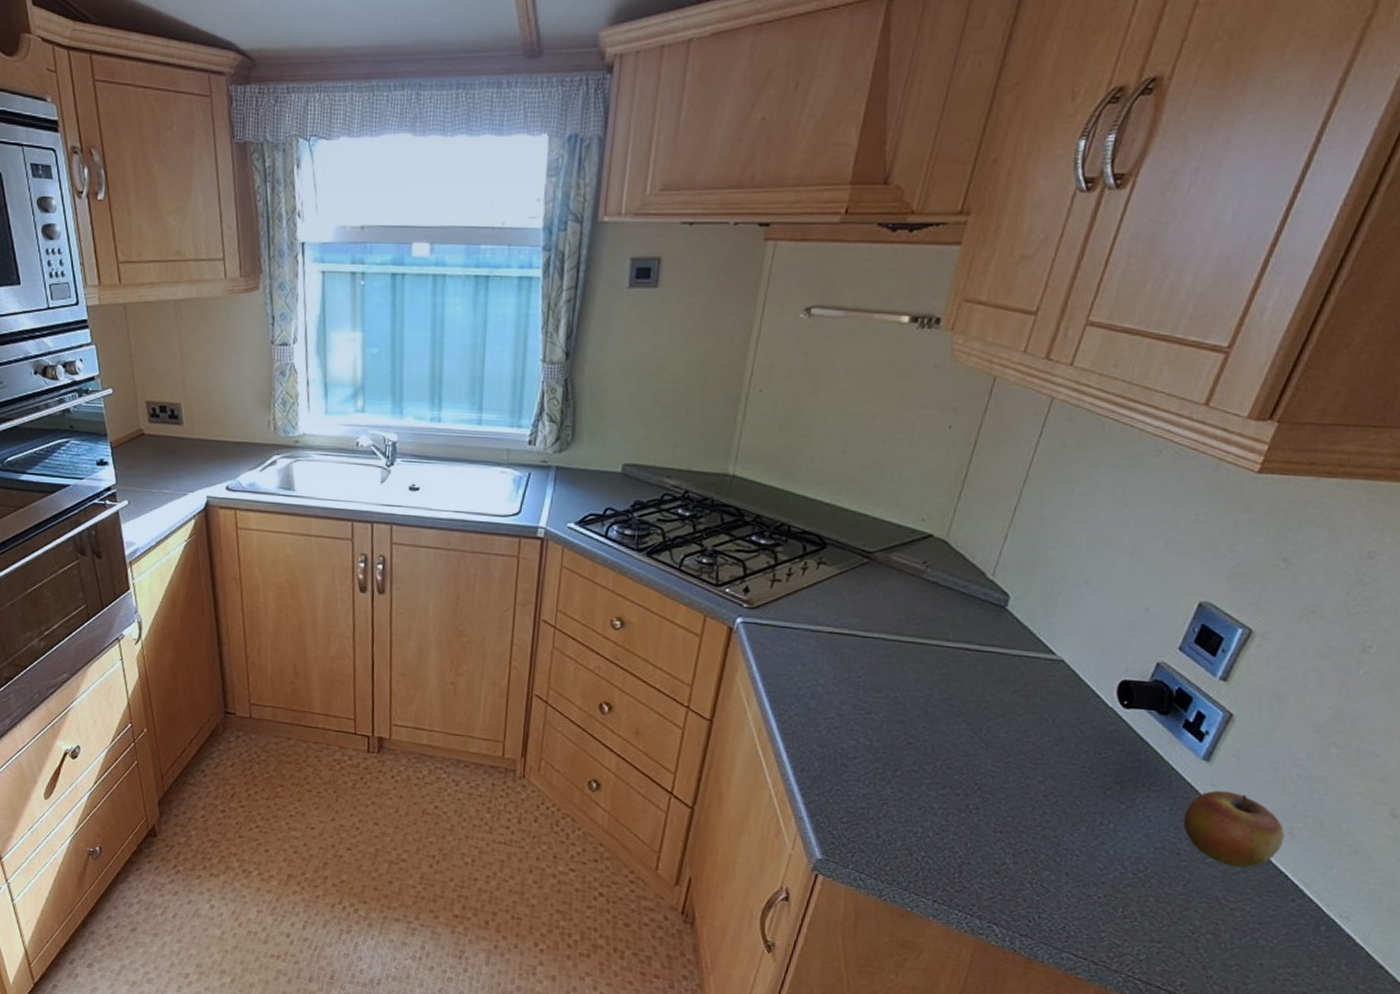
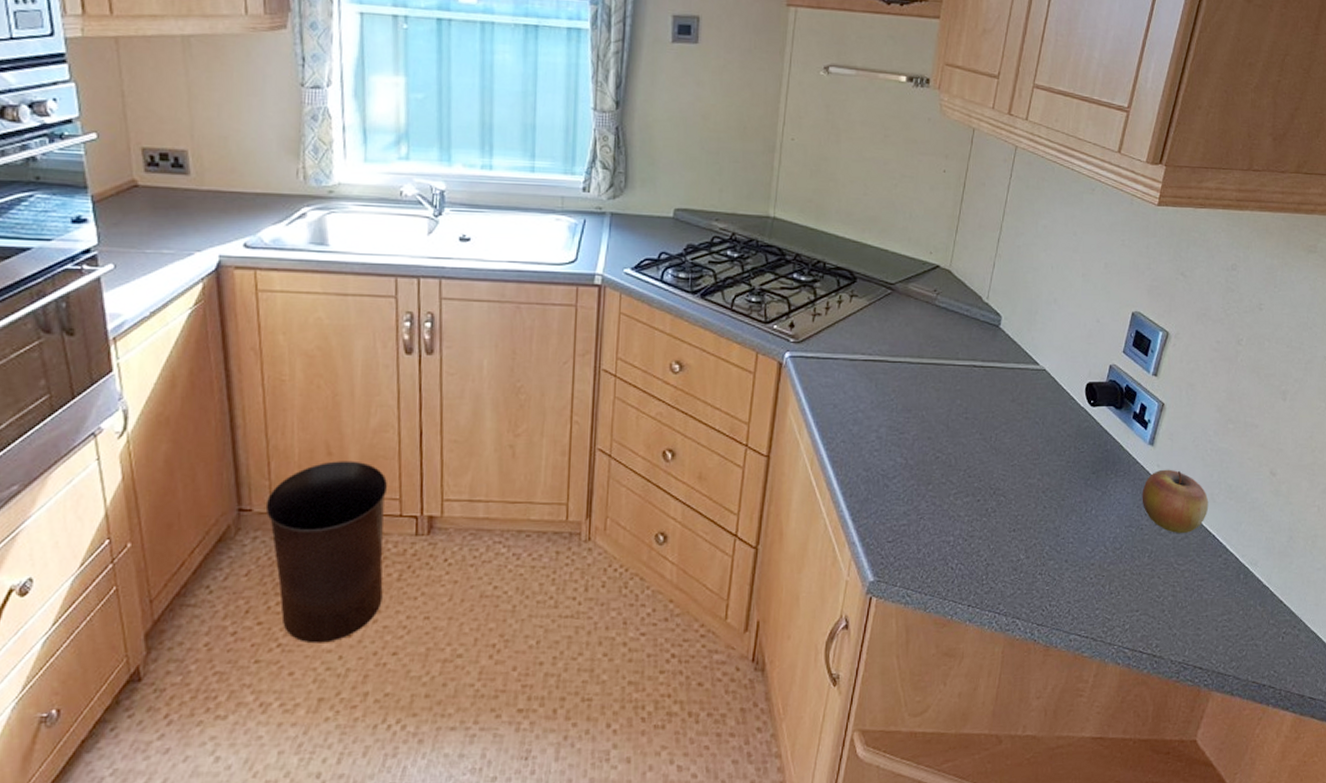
waste bin: none [245,680,345,831] -> present [265,460,388,644]

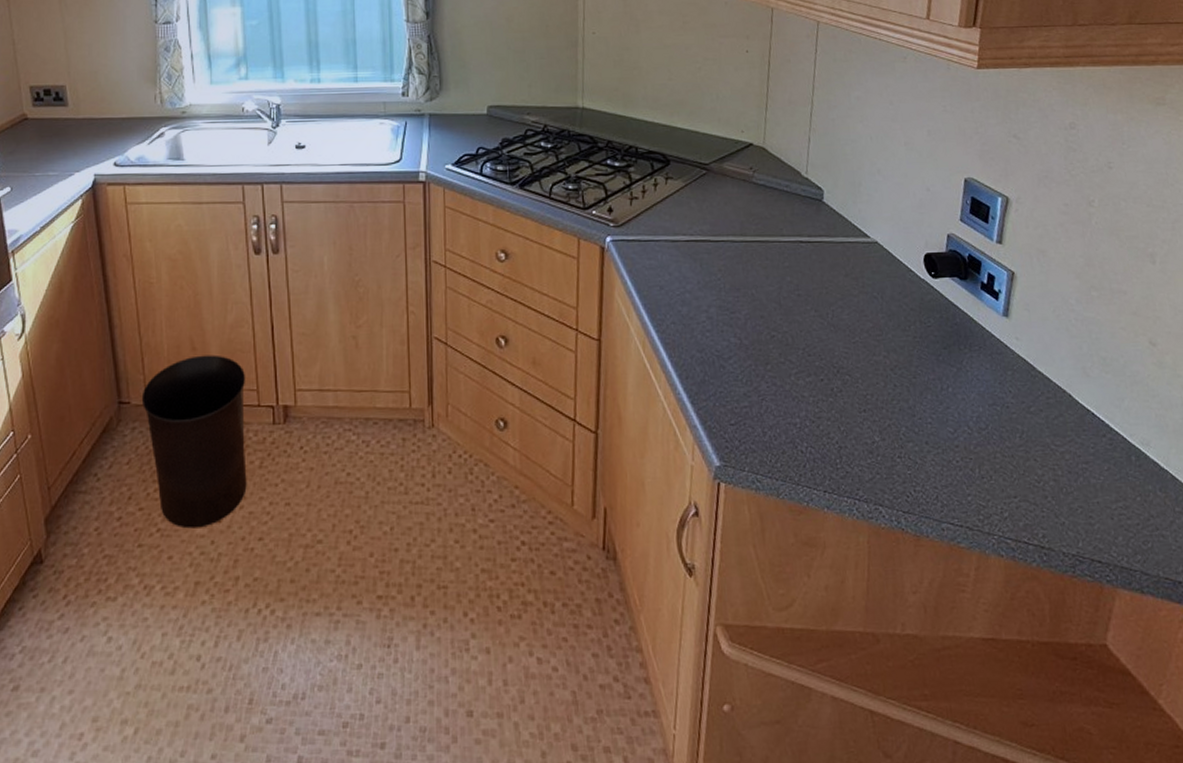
apple: present [1142,469,1209,533] -> none [1002,342,1083,411]

